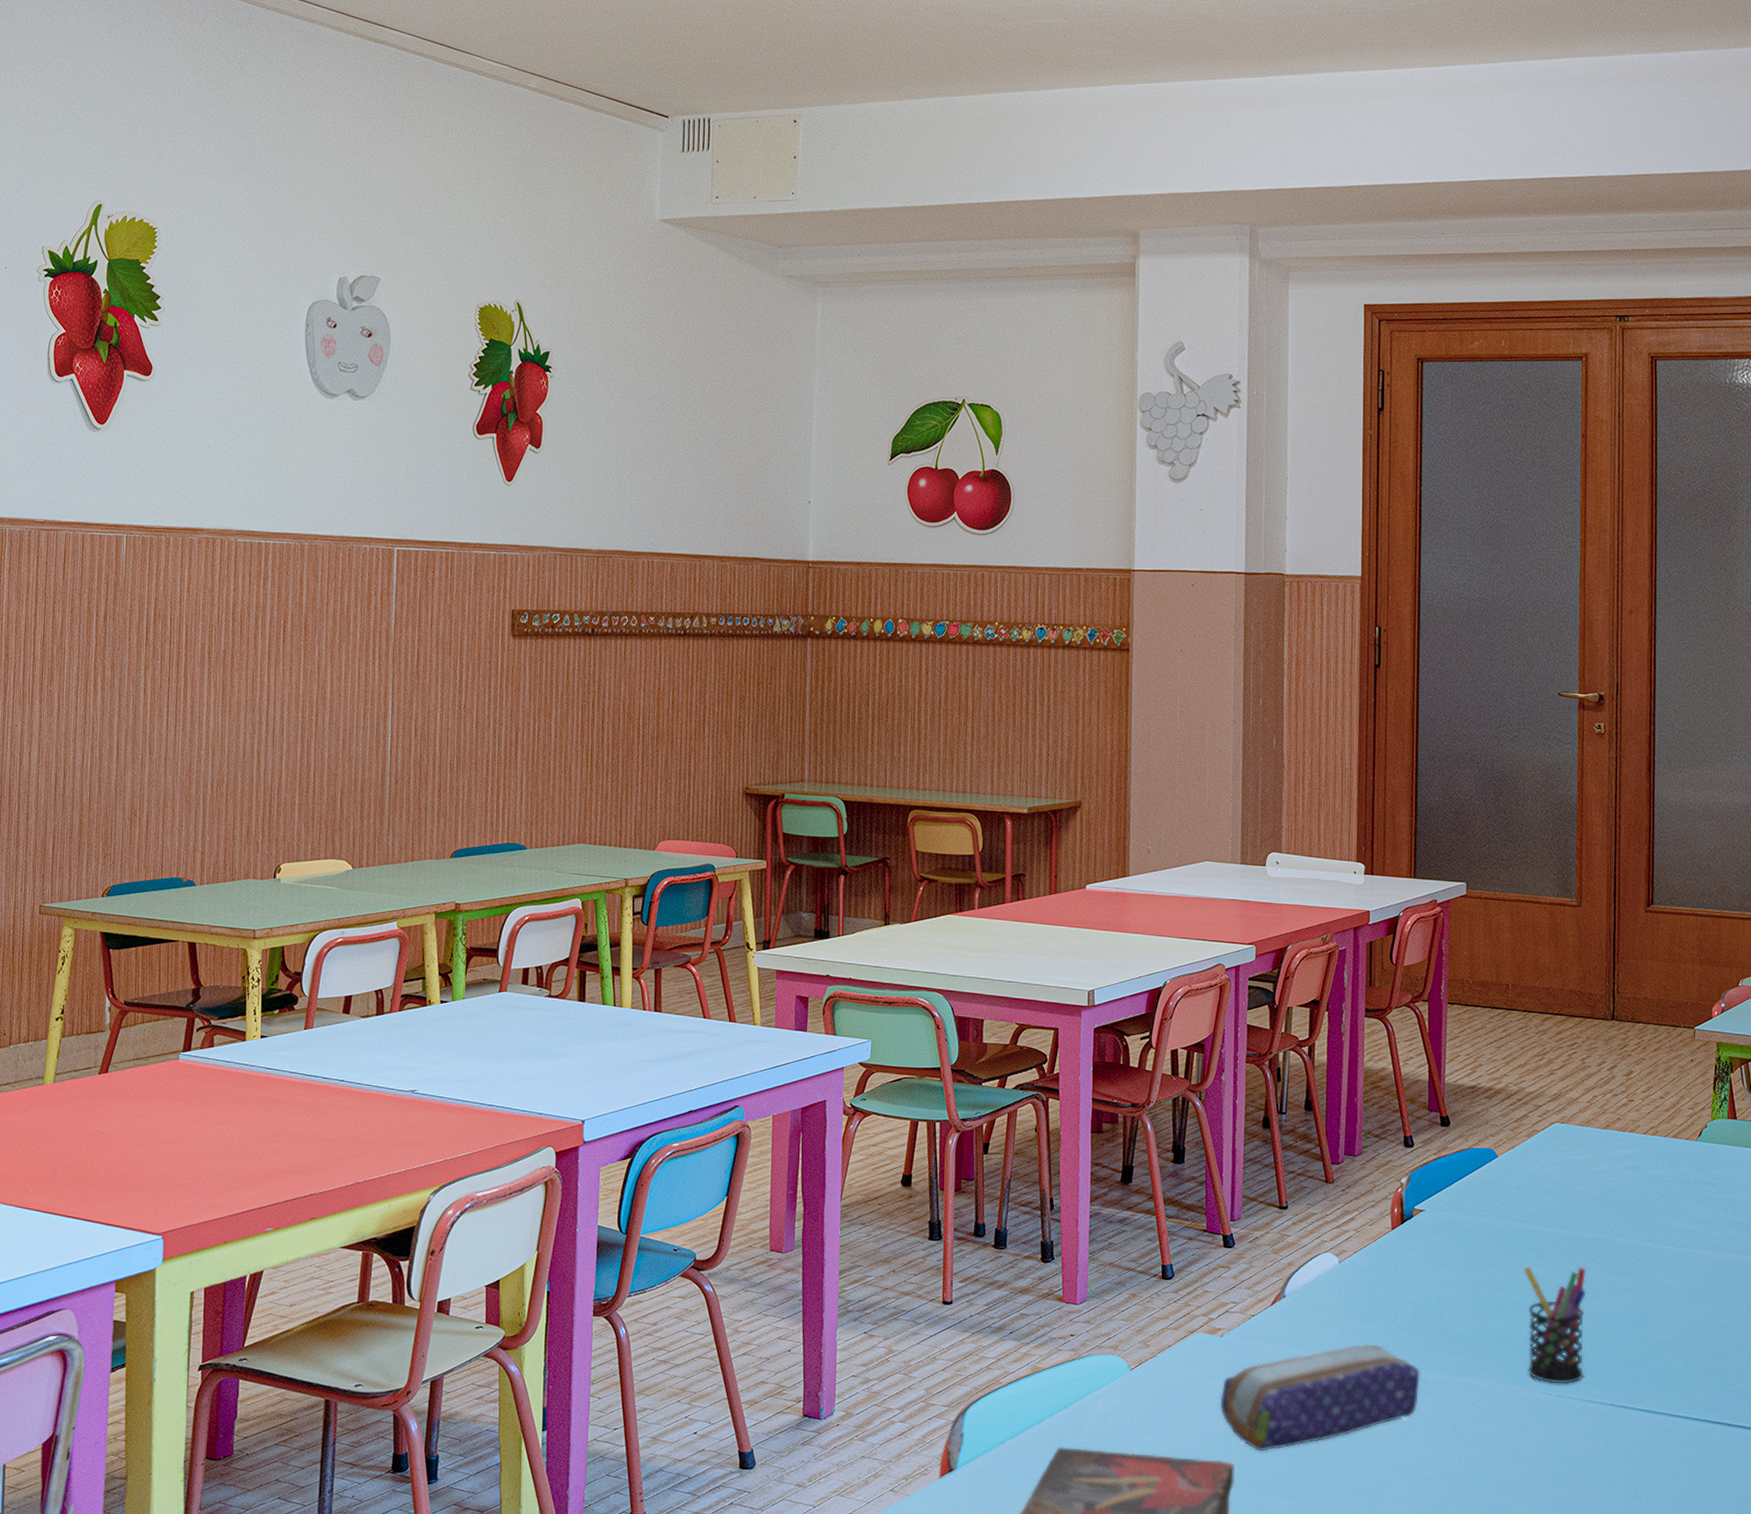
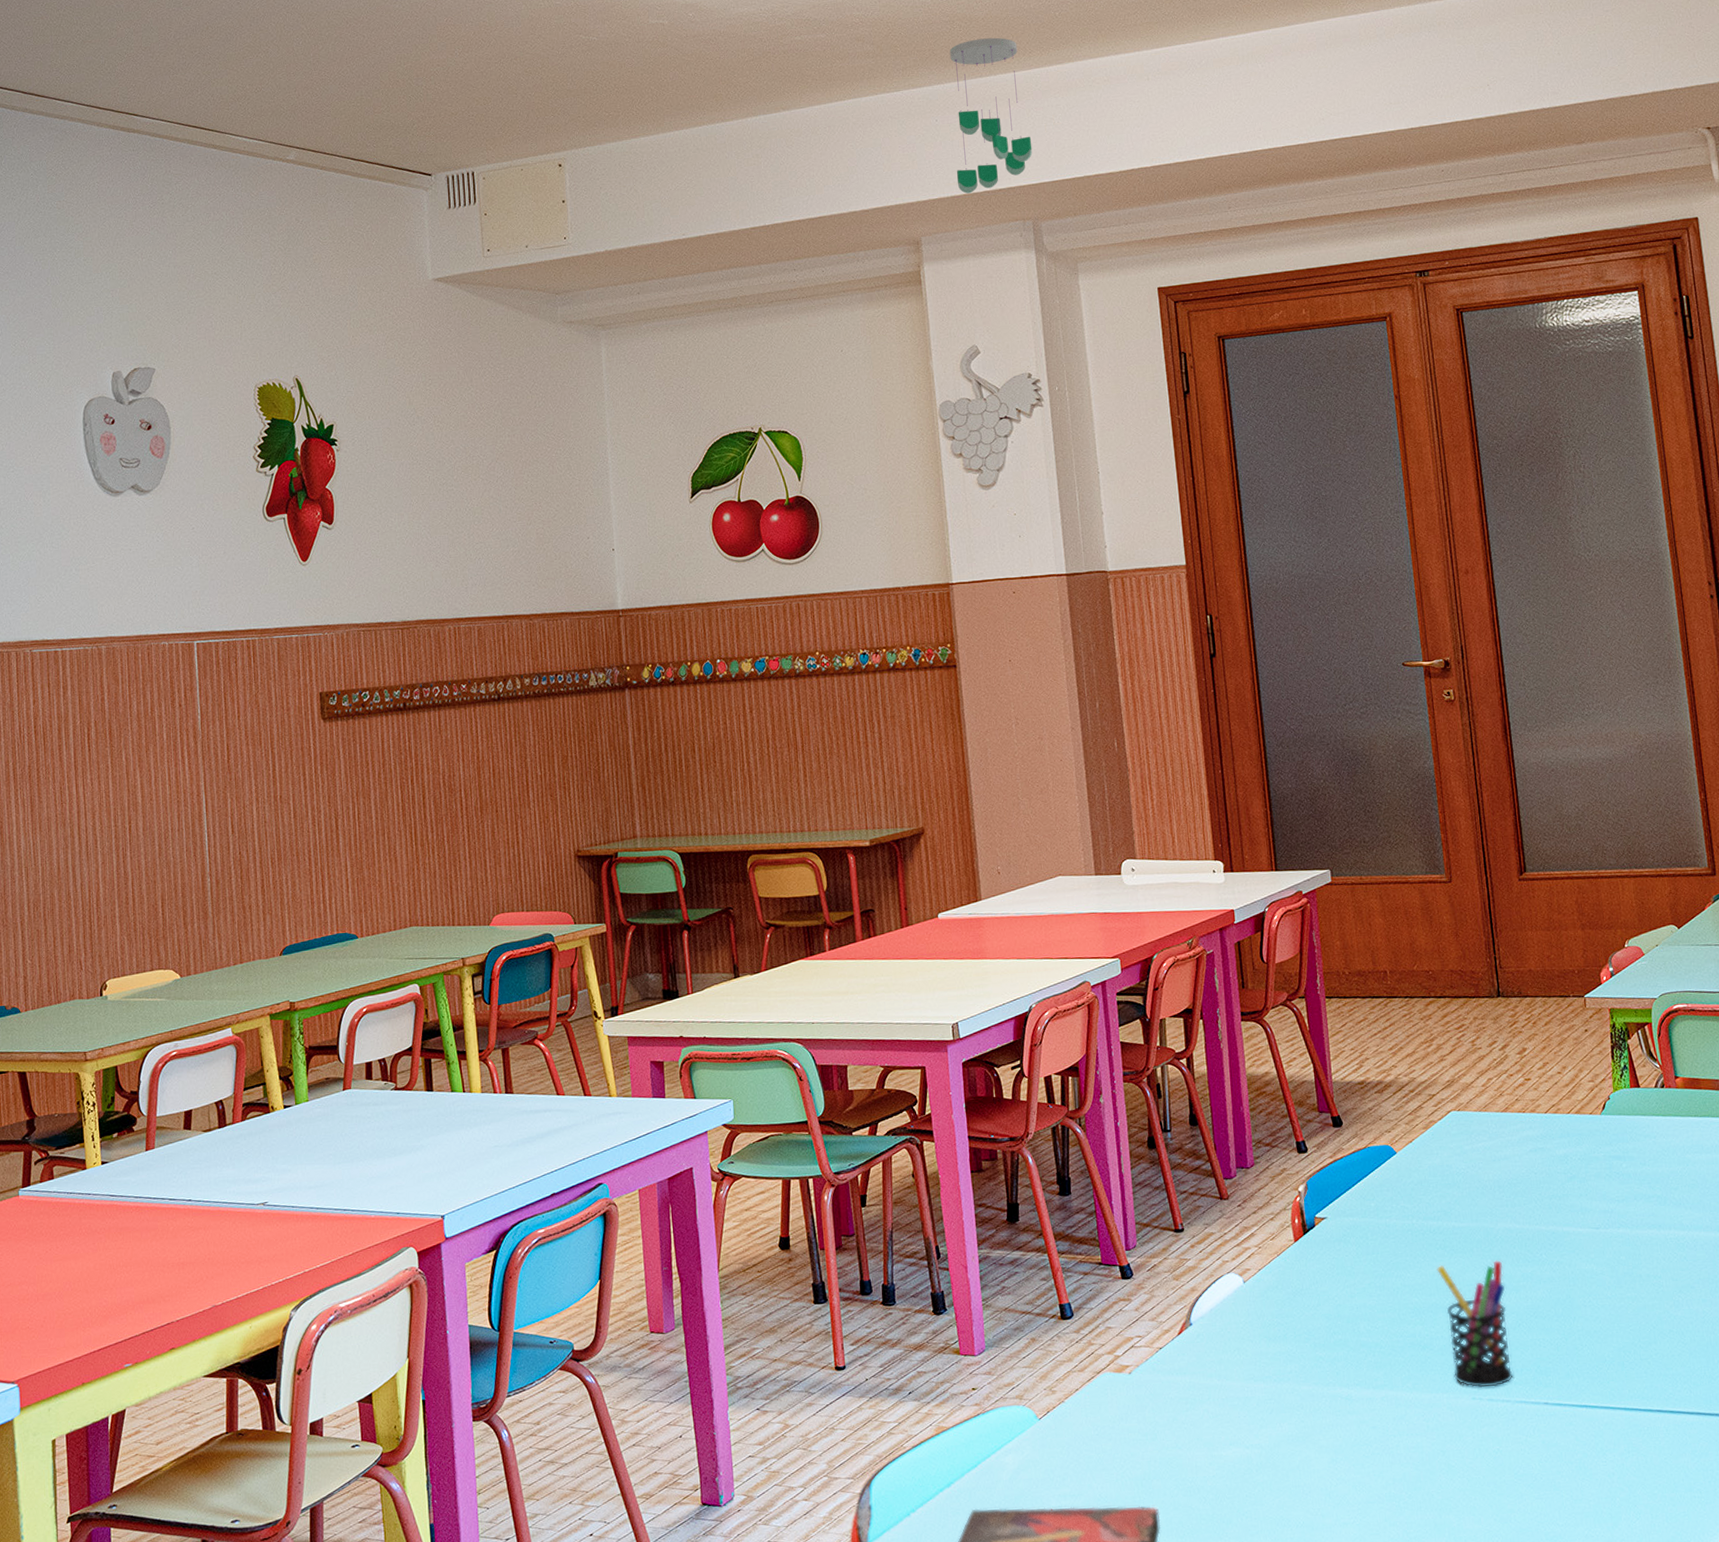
ceiling mobile: none [1181,41,1258,192] -> present [949,37,1033,194]
pencil case: present [1220,1344,1420,1452] -> none [1135,1365,1343,1492]

